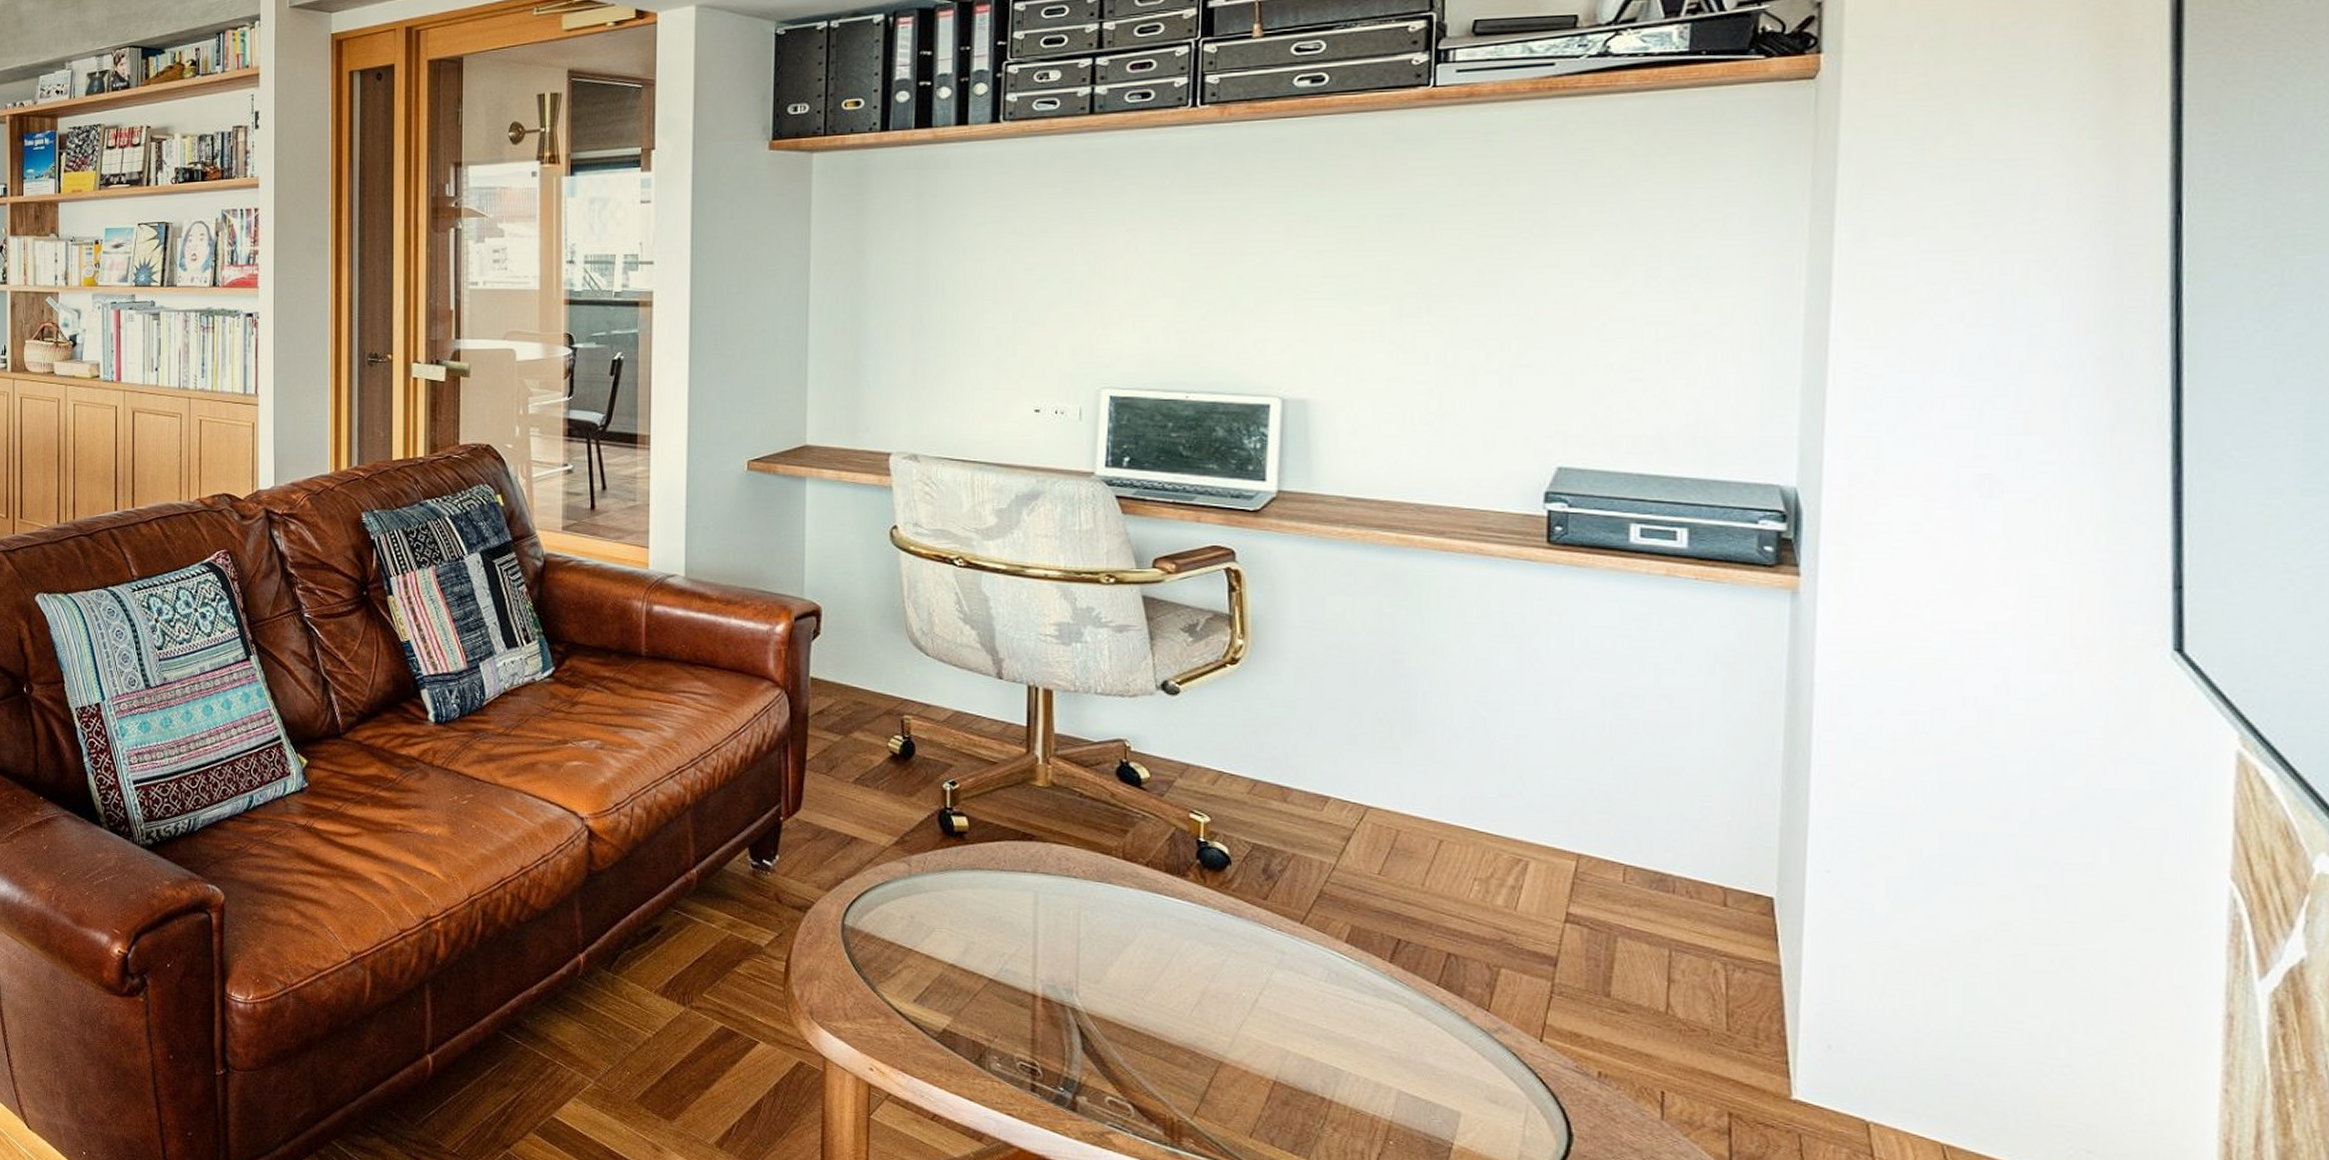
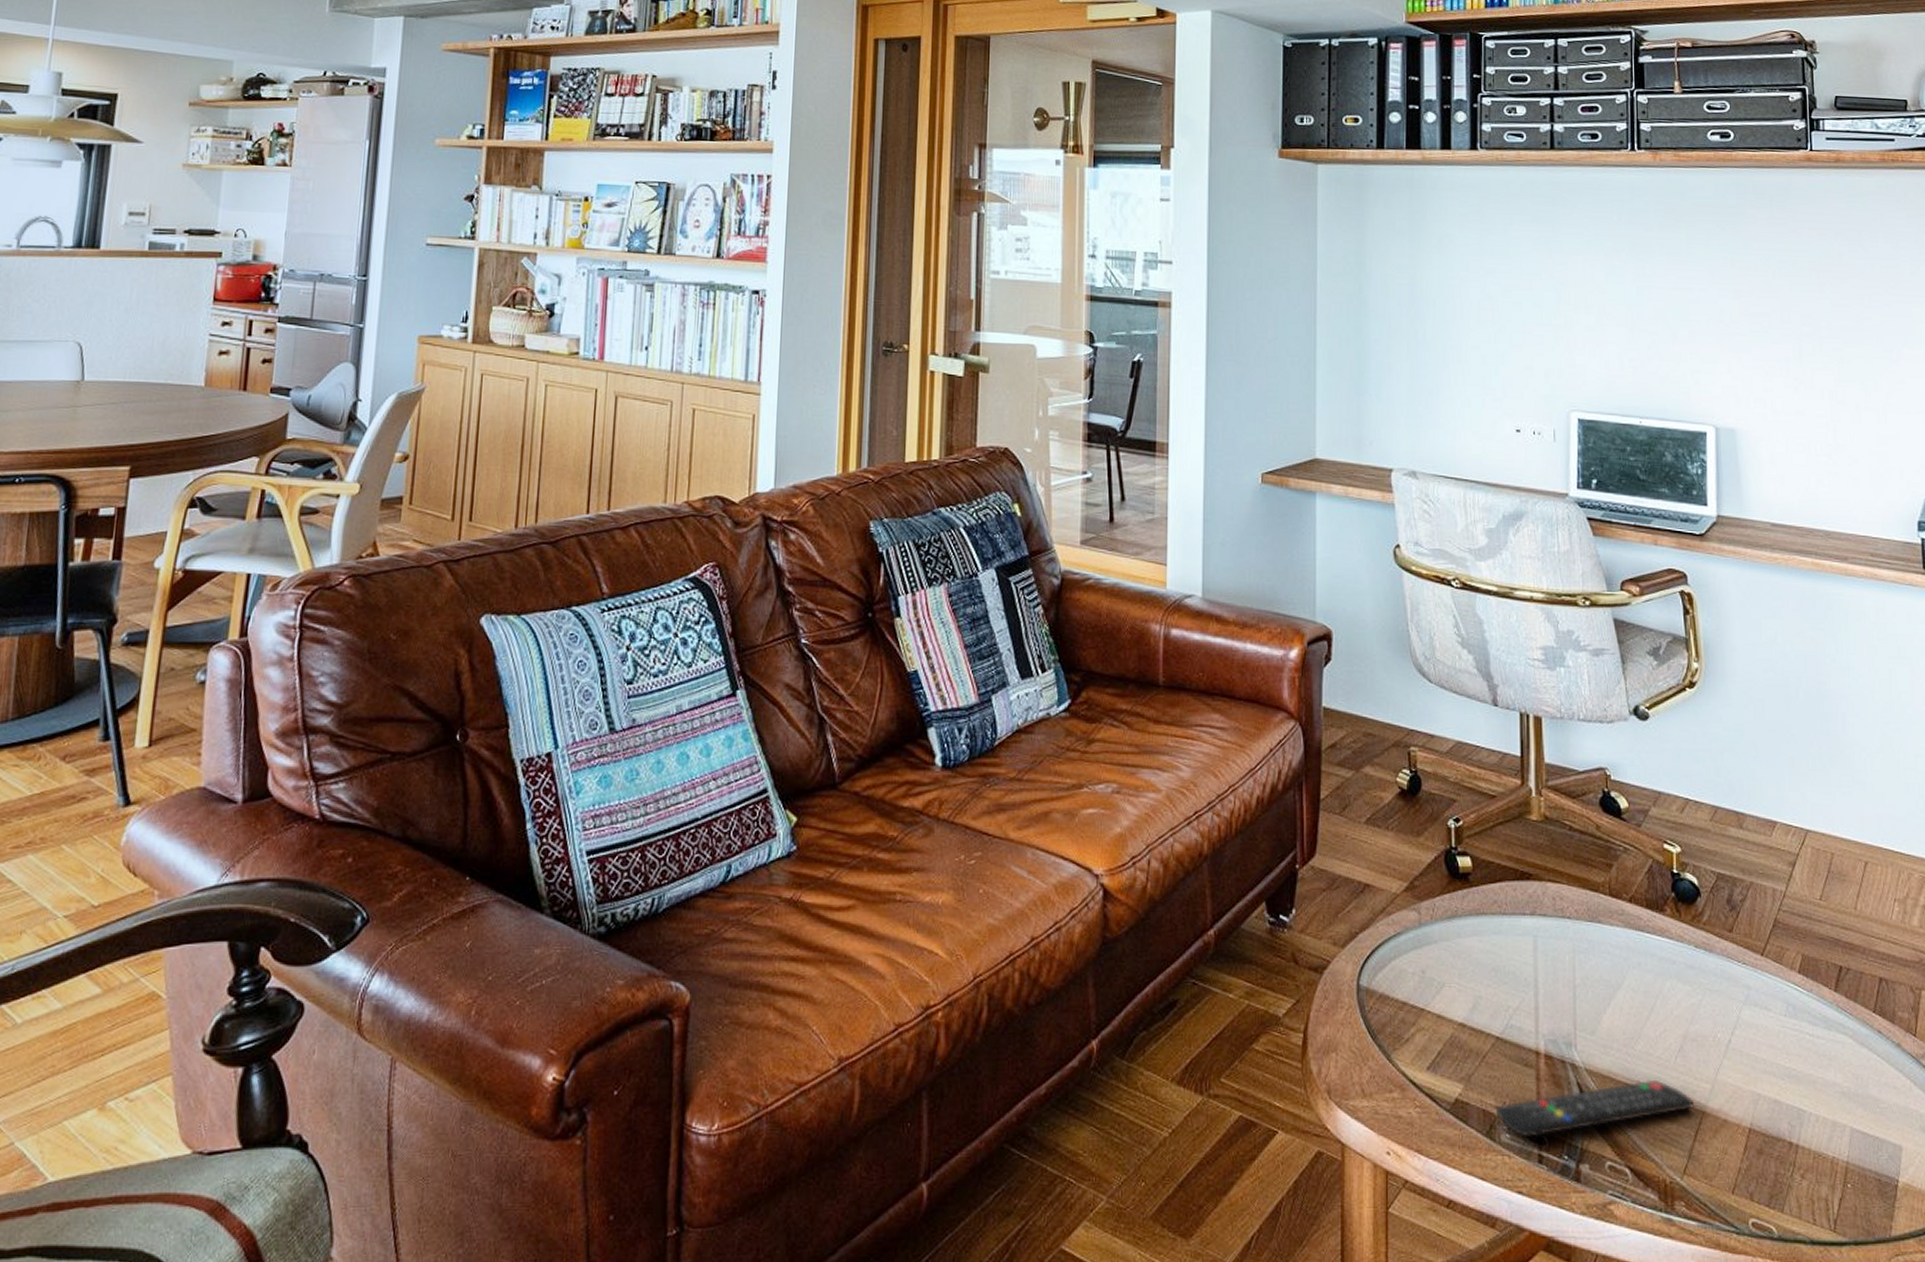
remote control: none [985,1028,1210,1069] -> present [1495,1079,1694,1137]

